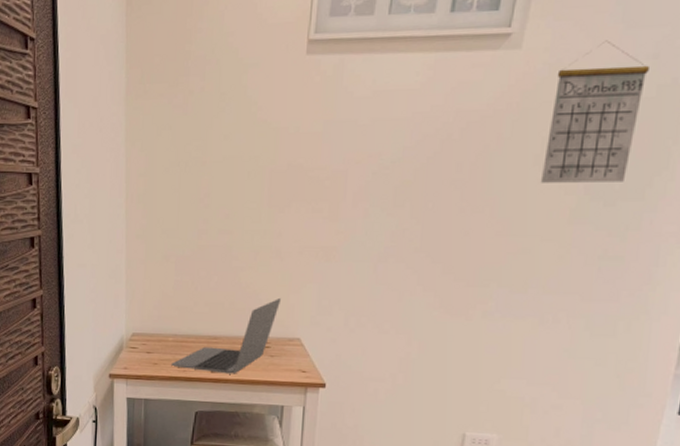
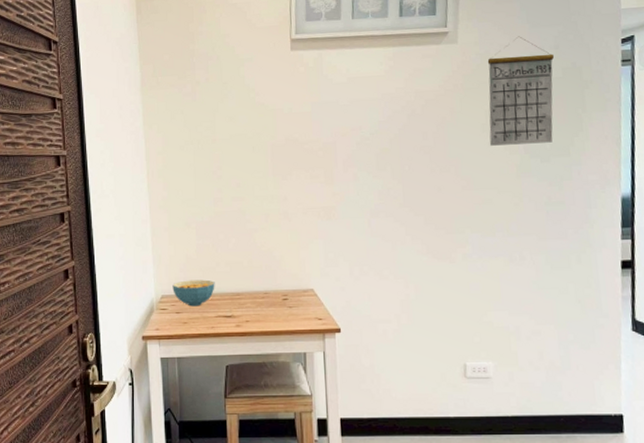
cereal bowl: none [144,318,191,348] -> present [172,279,215,307]
laptop: present [171,297,282,374] -> none [200,253,293,327]

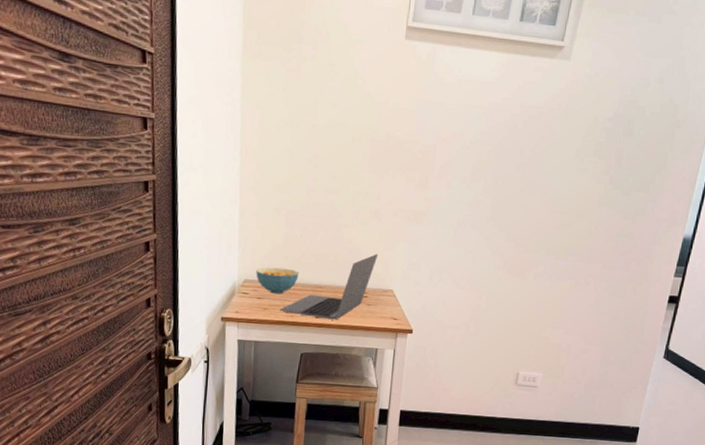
laptop: none [200,253,293,327] -> present [280,253,378,320]
calendar: present [487,36,555,146] -> none [580,63,657,177]

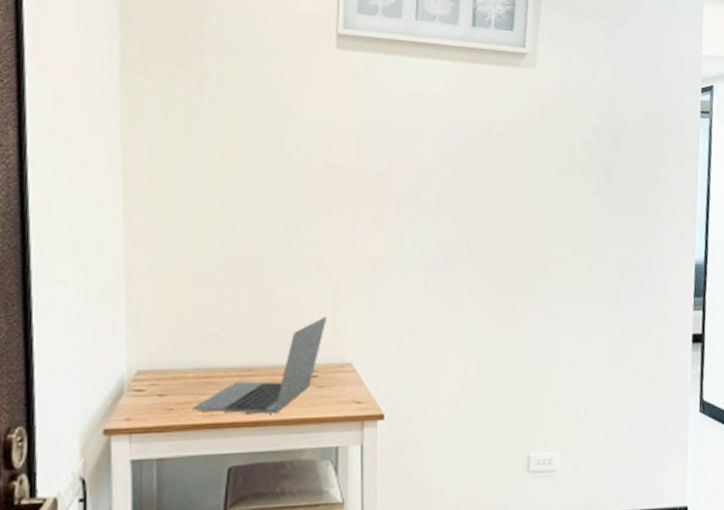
cereal bowl: present [256,267,299,294] -> none [154,349,218,387]

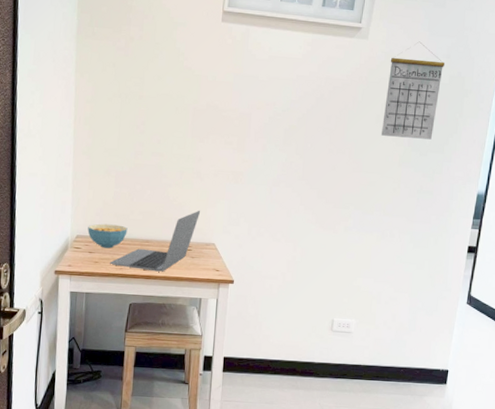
cereal bowl: none [154,349,218,387] -> present [87,223,128,249]
calendar: none [566,69,637,196] -> present [382,41,445,140]

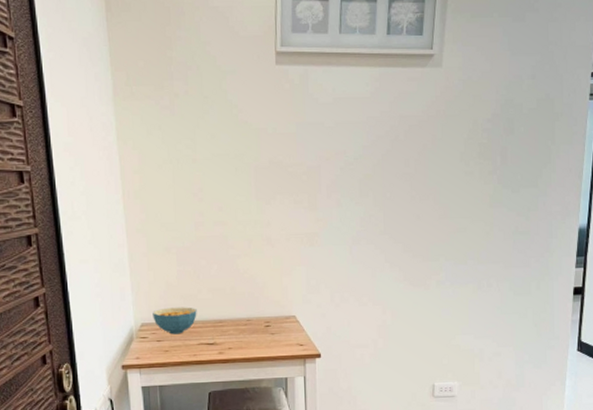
laptop: present [110,210,201,272] -> none [182,280,276,354]
calendar: present [382,41,445,140] -> none [467,63,531,175]

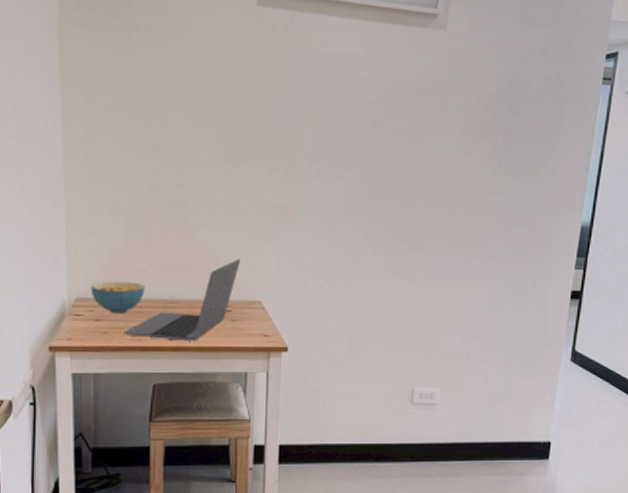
laptop: none [182,280,276,354] -> present [124,258,241,341]

